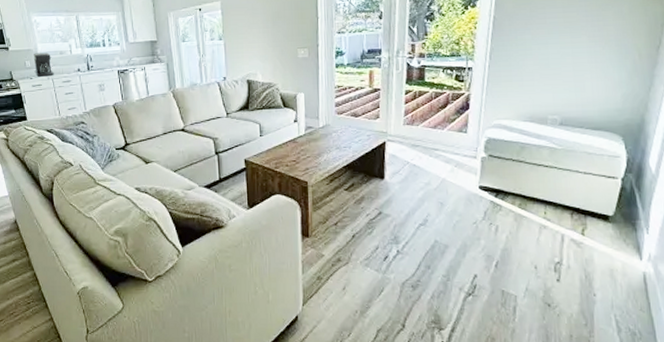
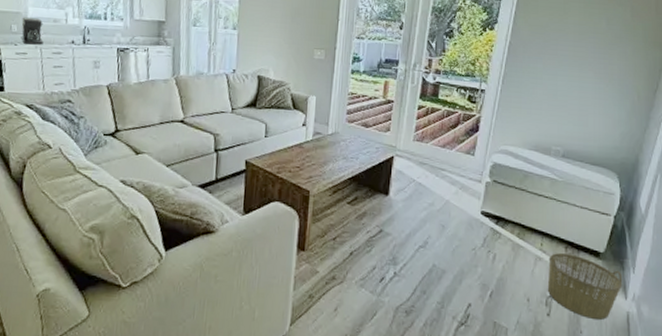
basket: none [554,219,637,281] -> present [547,252,623,320]

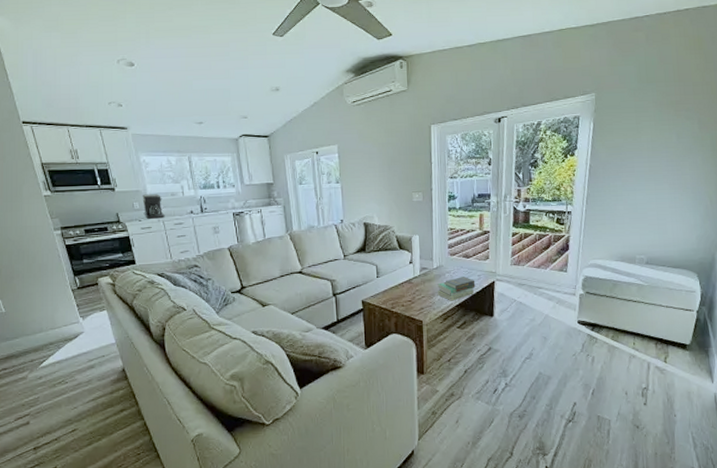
books: none [329,147,373,173] -> present [437,277,476,301]
basket: present [547,252,623,320] -> none [641,348,709,403]

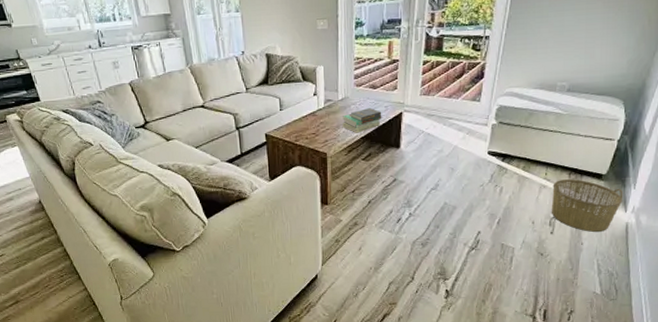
coffee maker: present [142,194,165,219] -> none [39,28,64,55]
basket: none [641,348,709,403] -> present [551,178,623,232]

